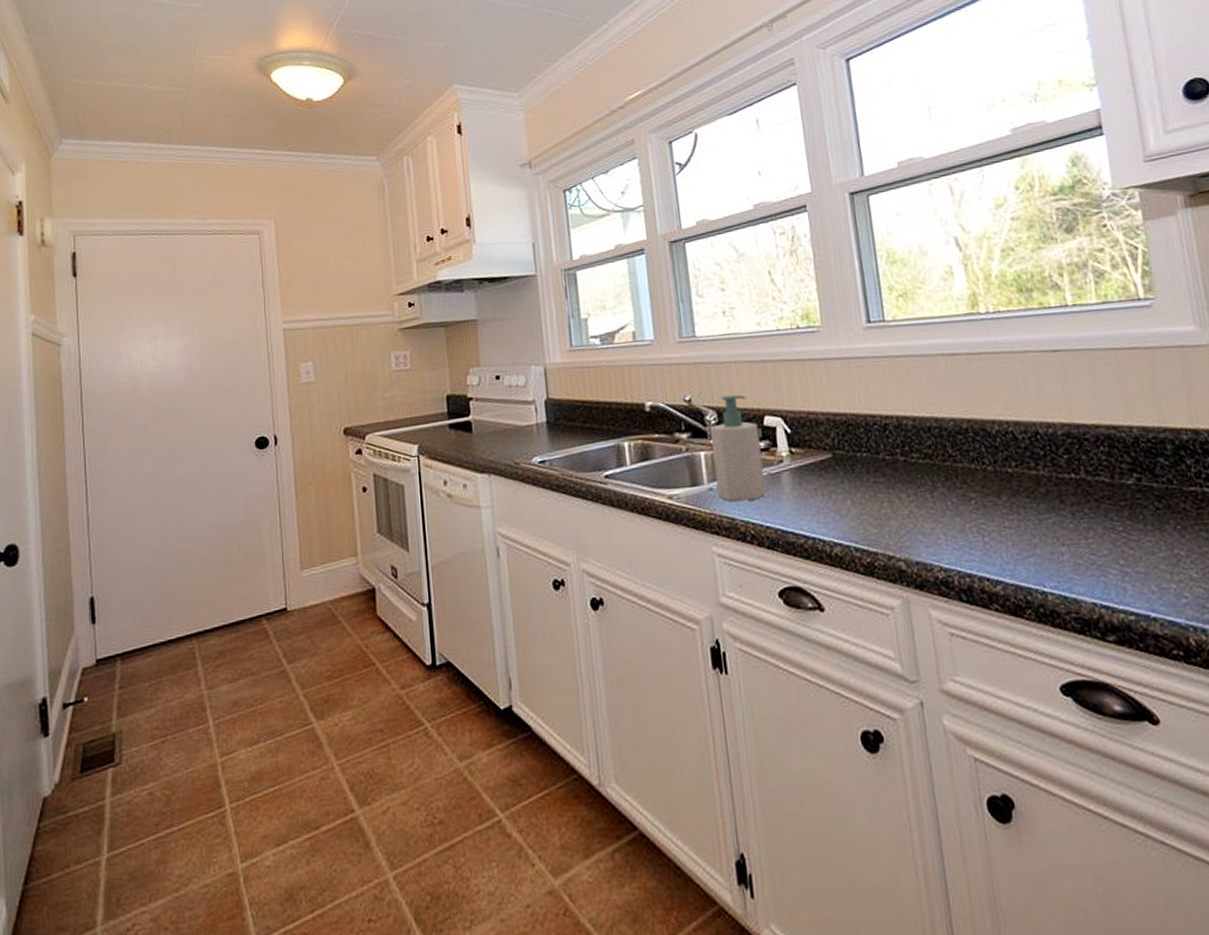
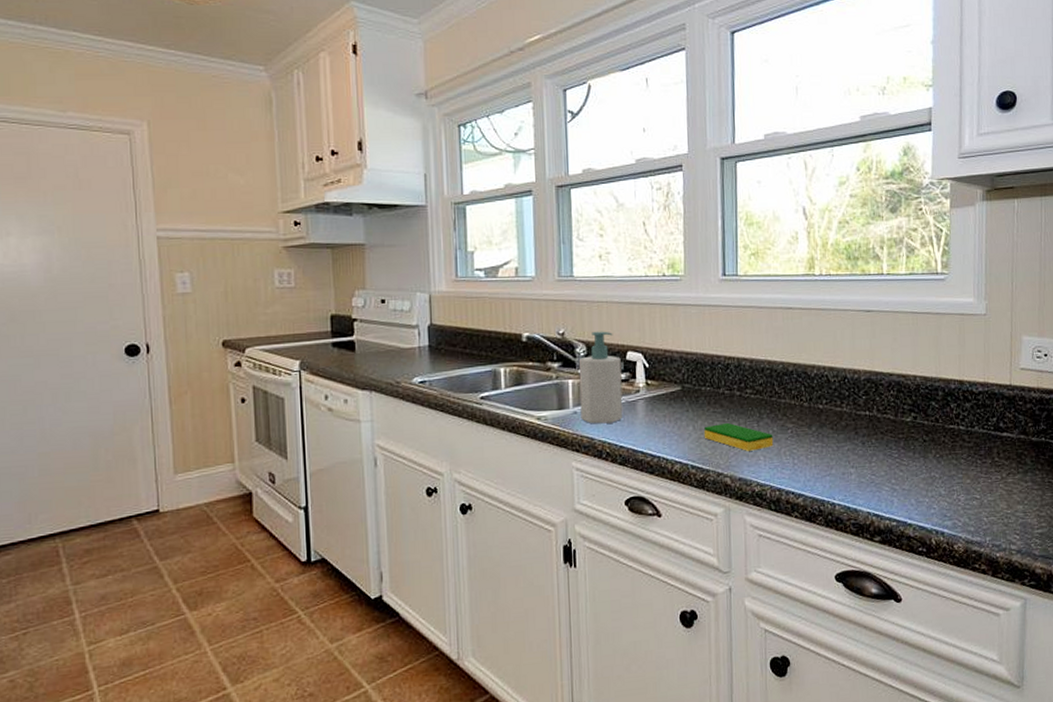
dish sponge: none [865,494,955,529] -> present [703,422,774,451]

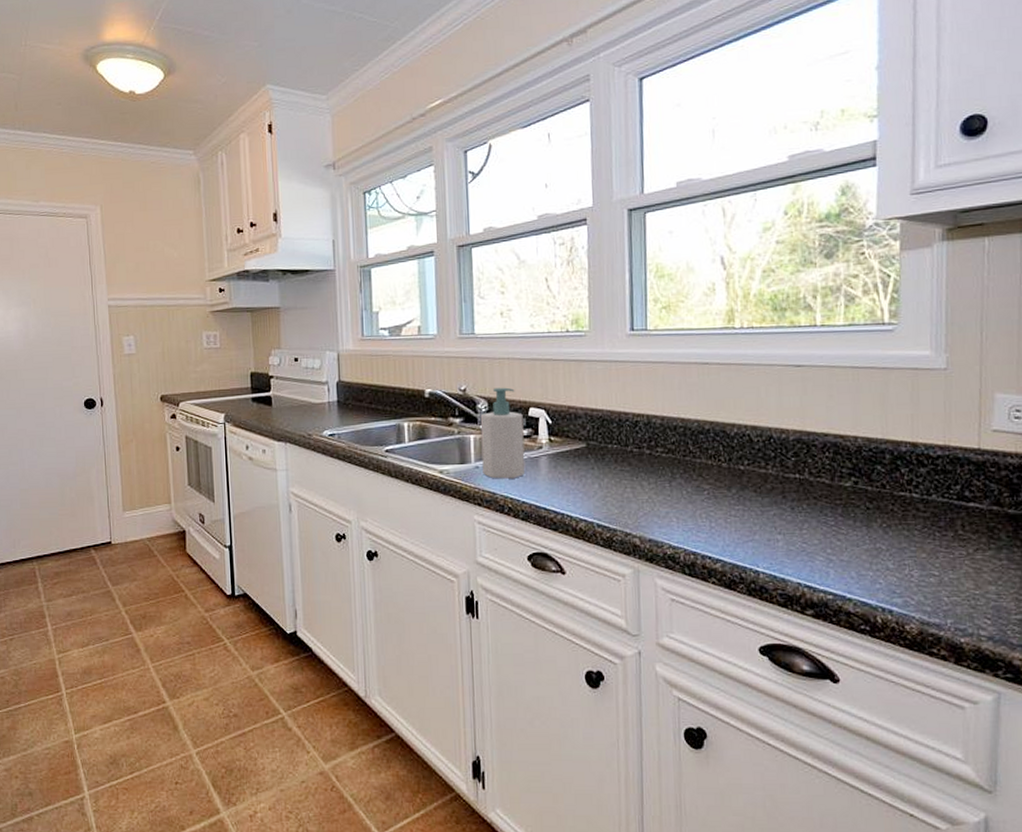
dish sponge: present [703,422,774,451] -> none [610,481,688,512]

